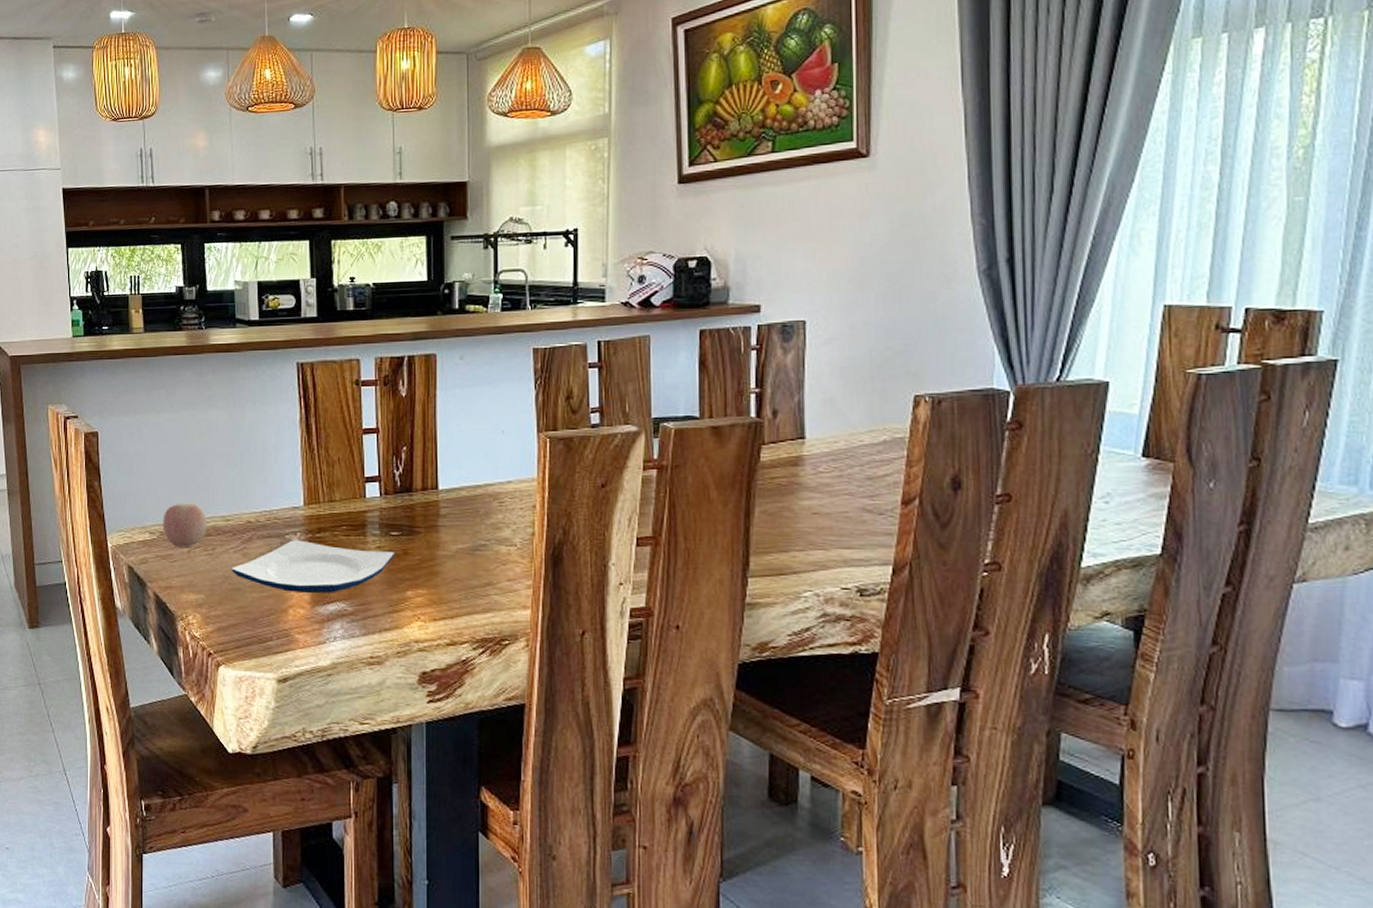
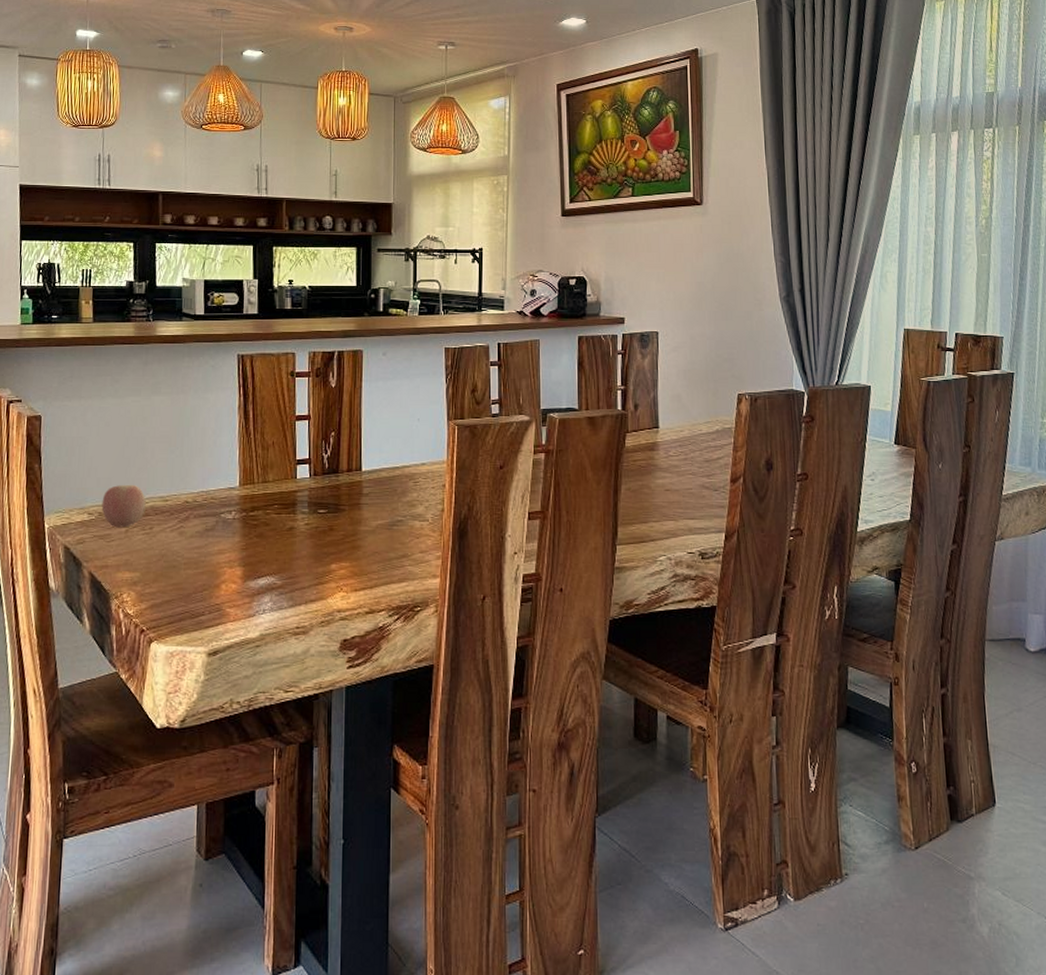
plate: present [232,540,394,593] -> none [168,518,321,568]

